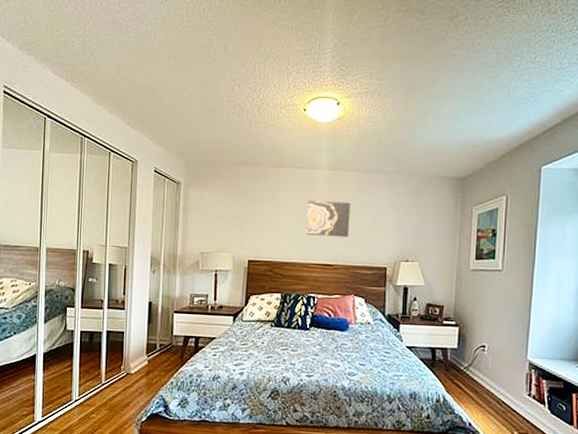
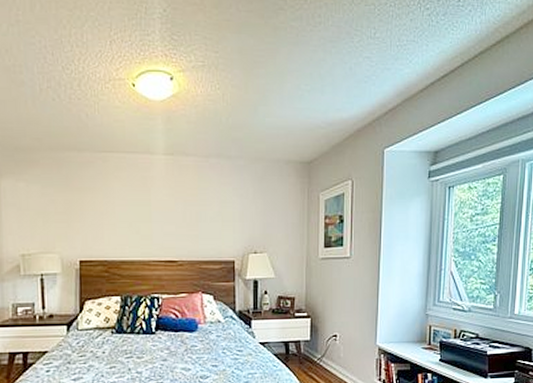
wall art: present [306,201,351,237] -> none [143,190,193,230]

